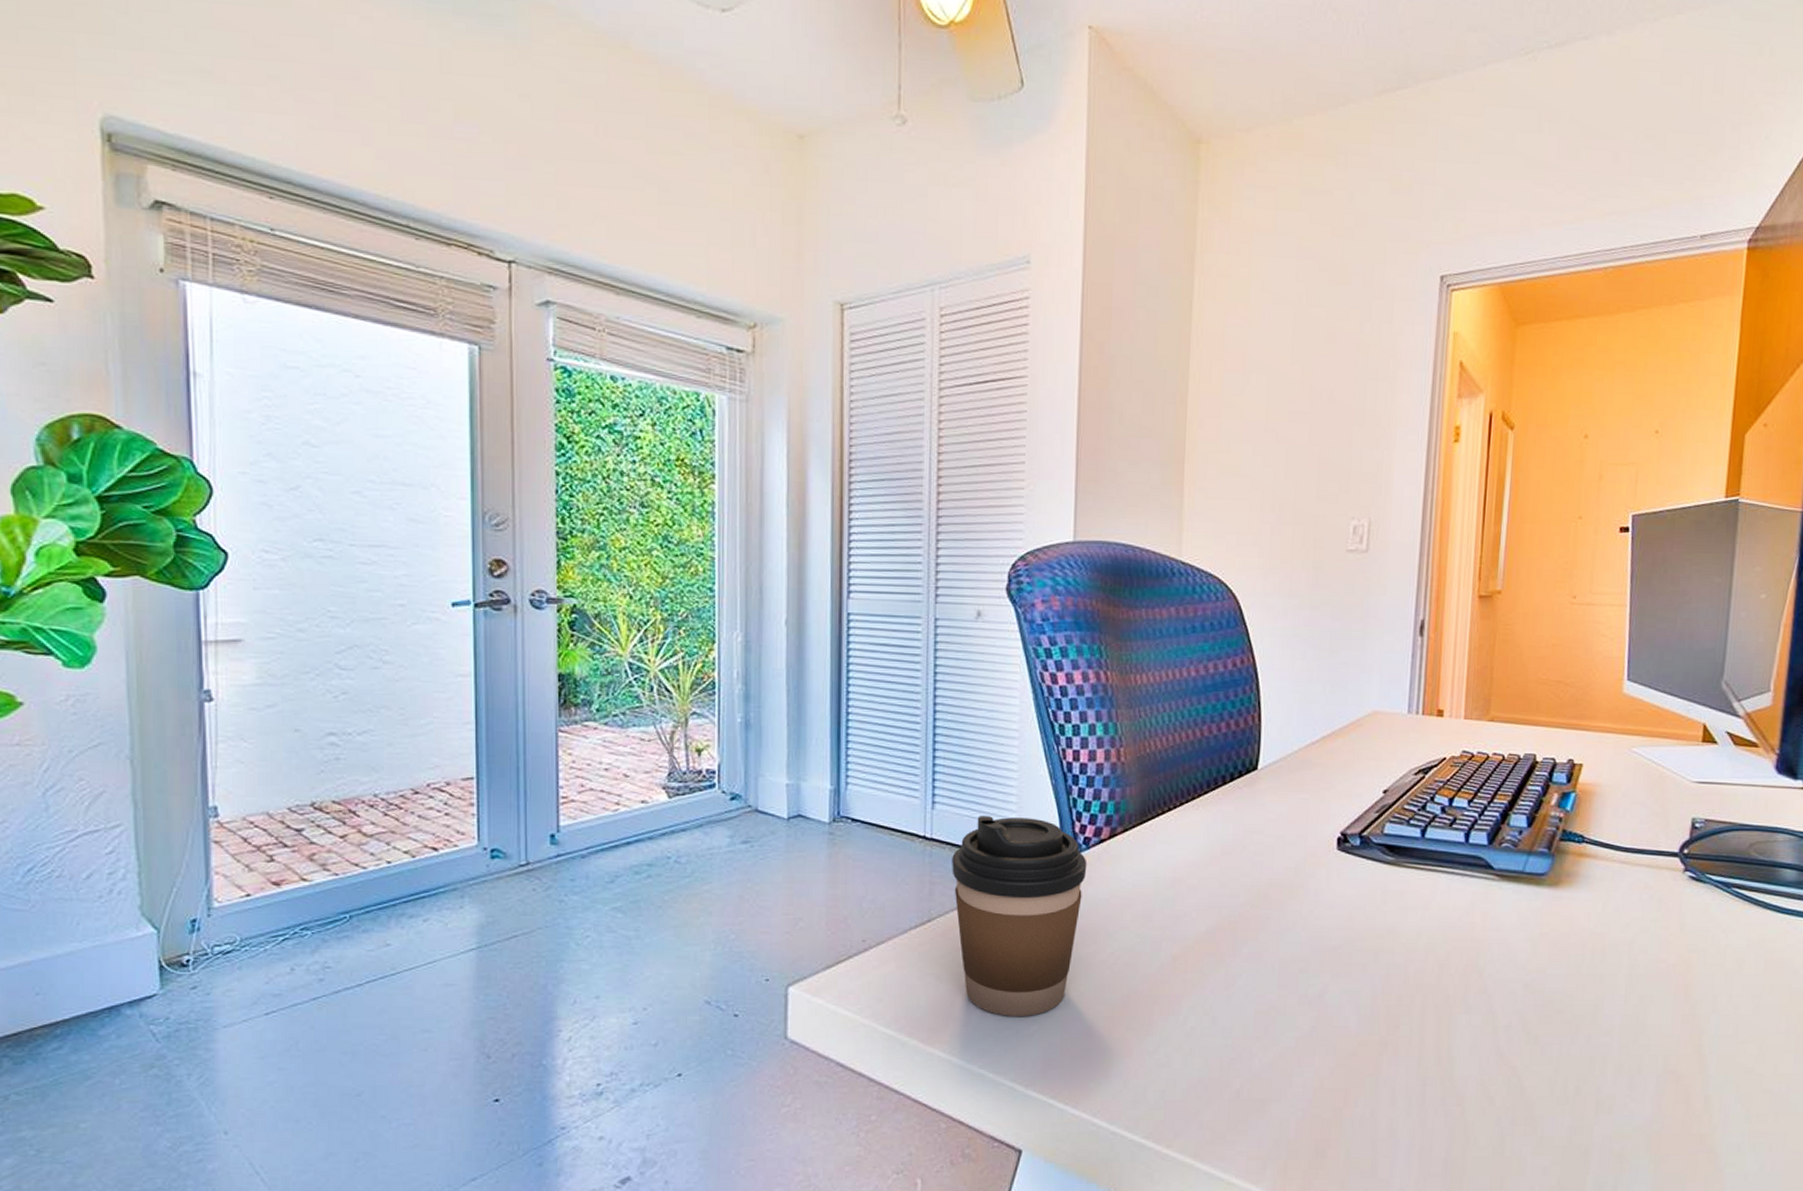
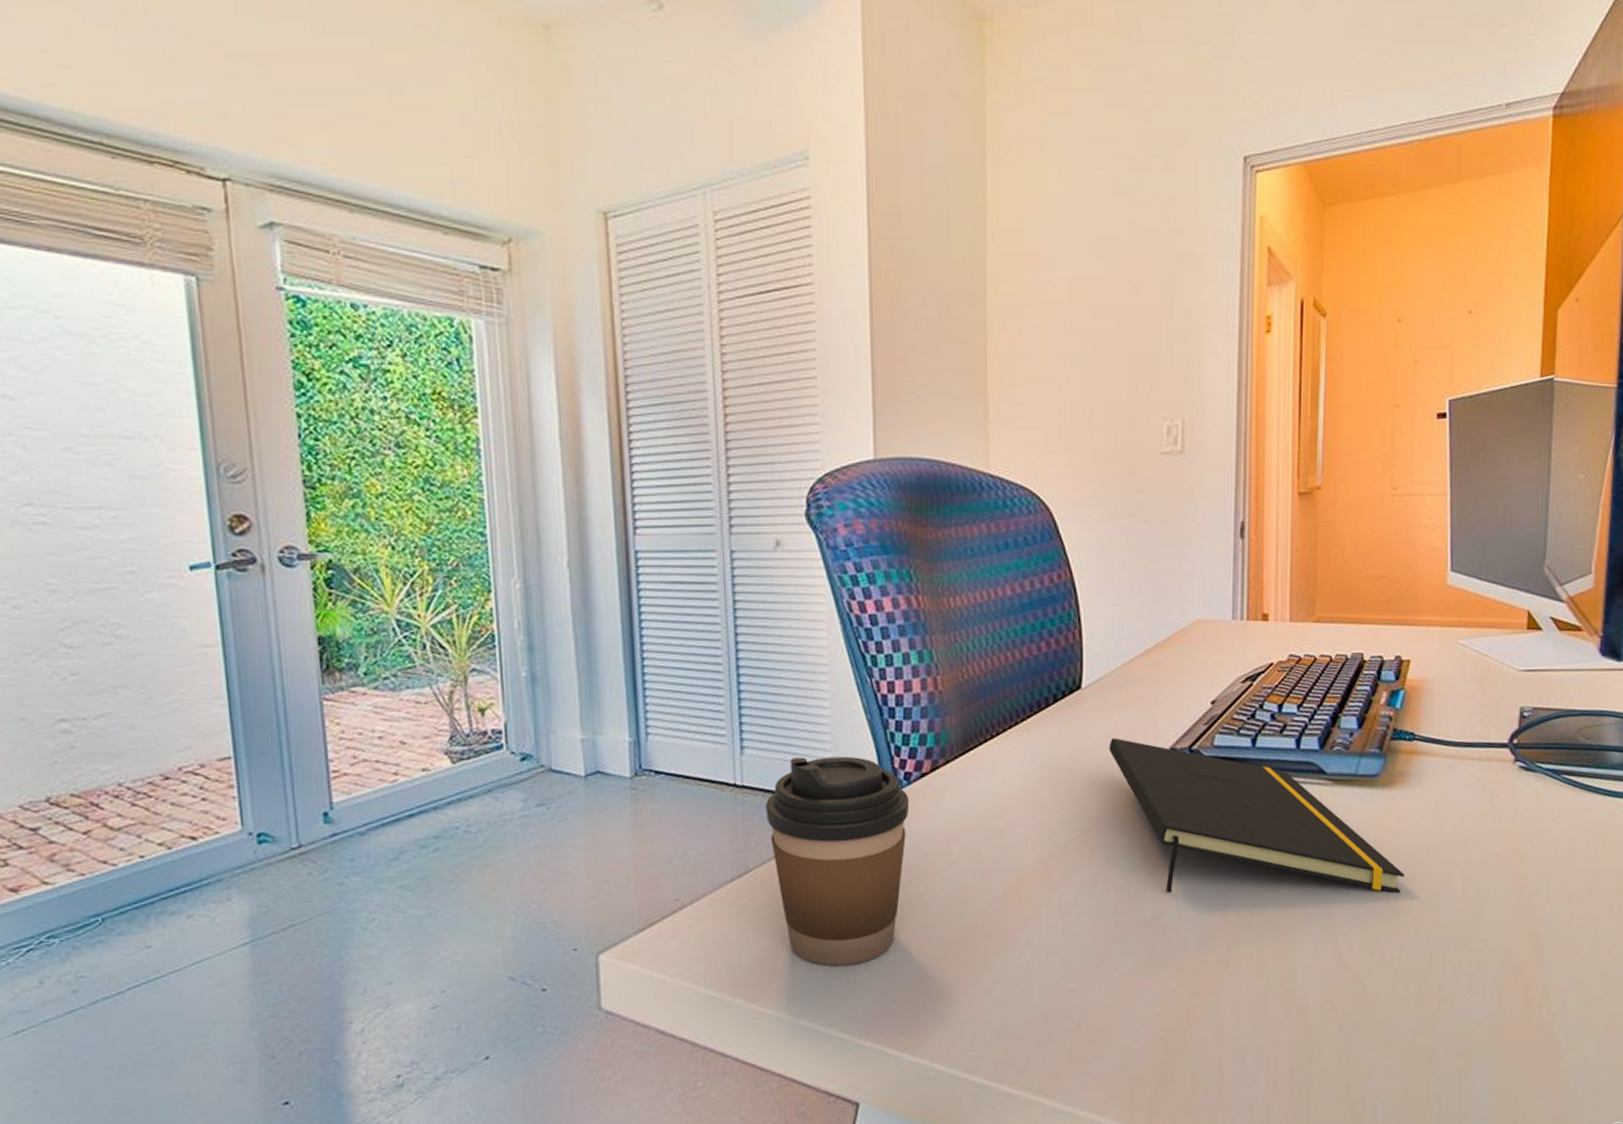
notepad: none [1281,819,1568,992] -> present [1109,738,1404,893]

